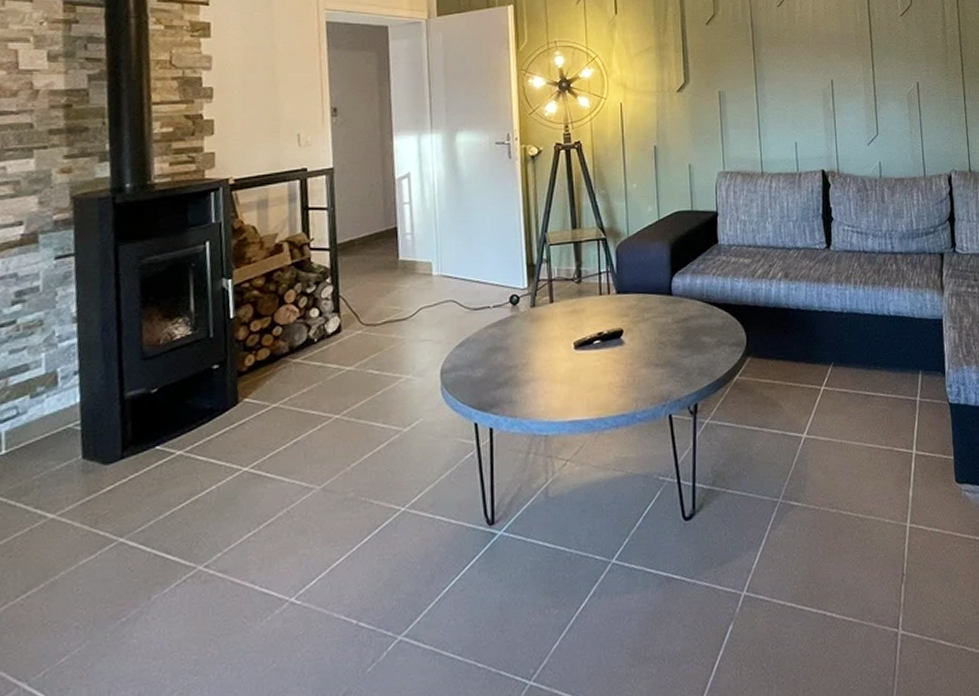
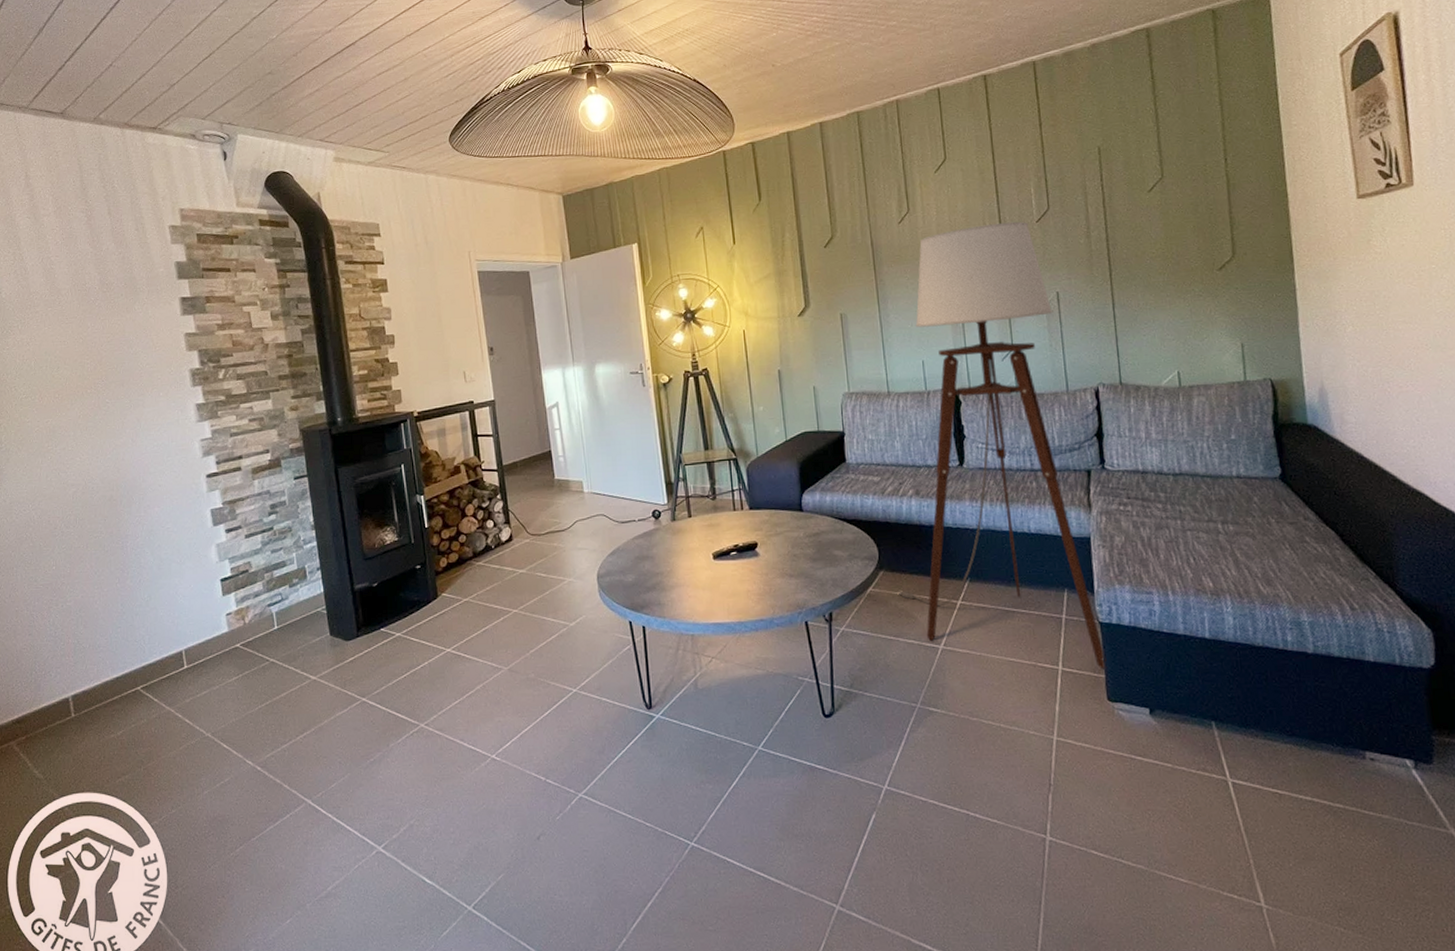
floor lamp: none [763,14,956,451] -> present [897,221,1107,670]

